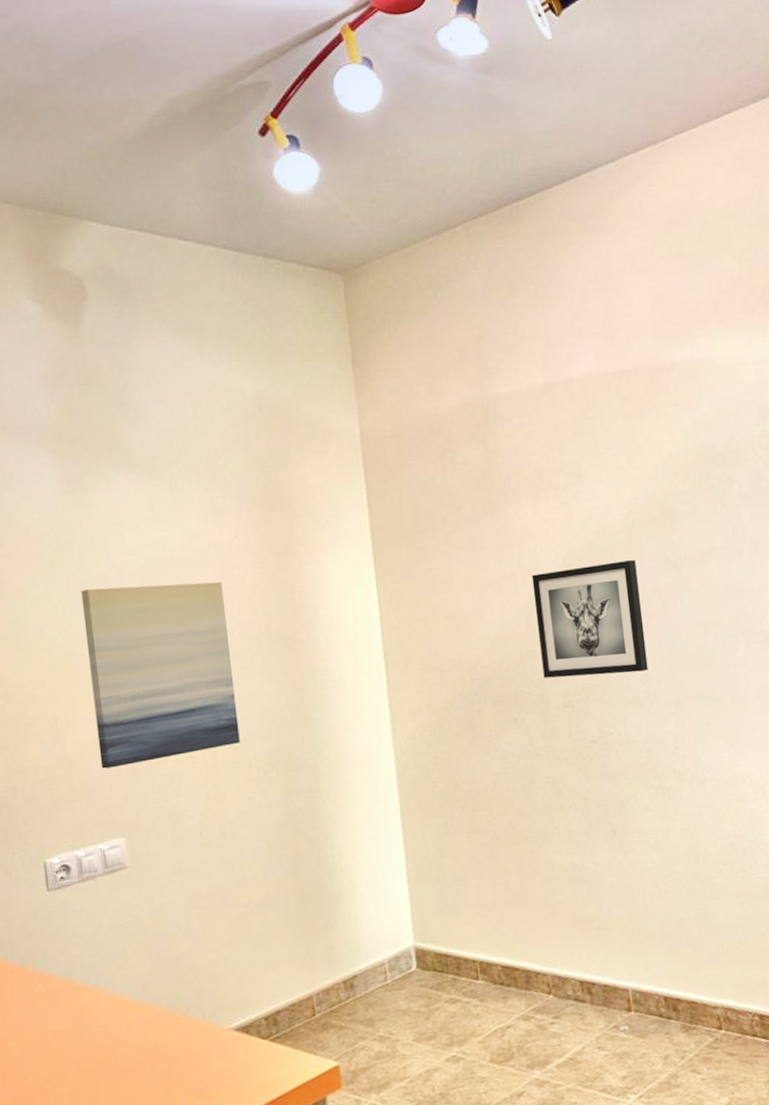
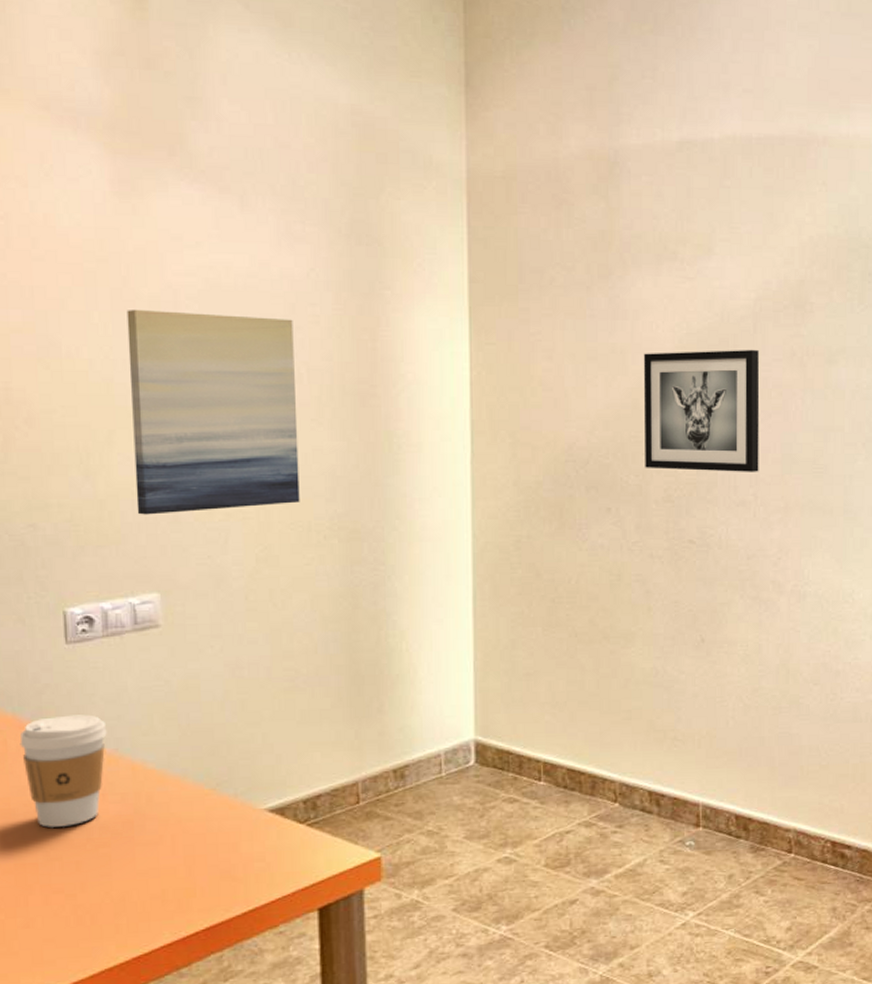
coffee cup: none [13,954,88,1063] -> present [19,714,107,829]

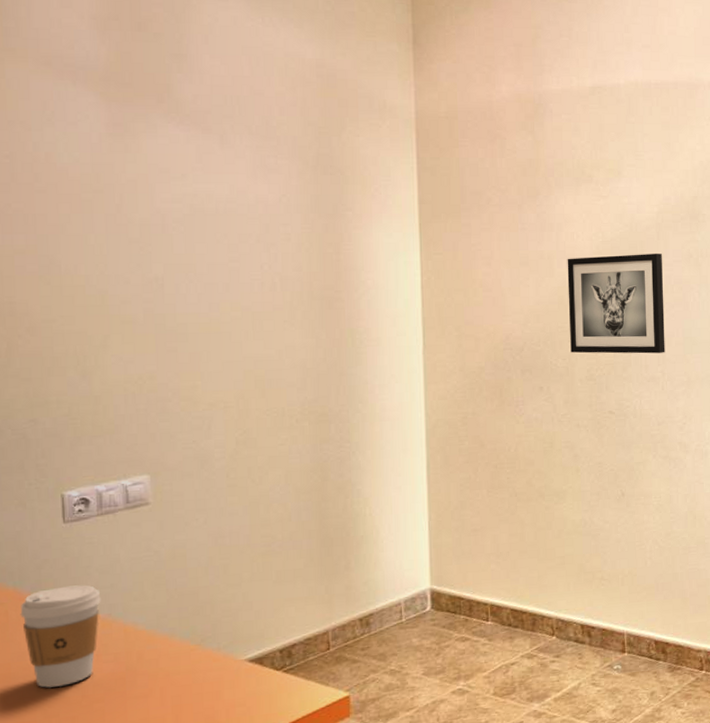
wall art: present [126,309,300,515] -> none [120,231,275,408]

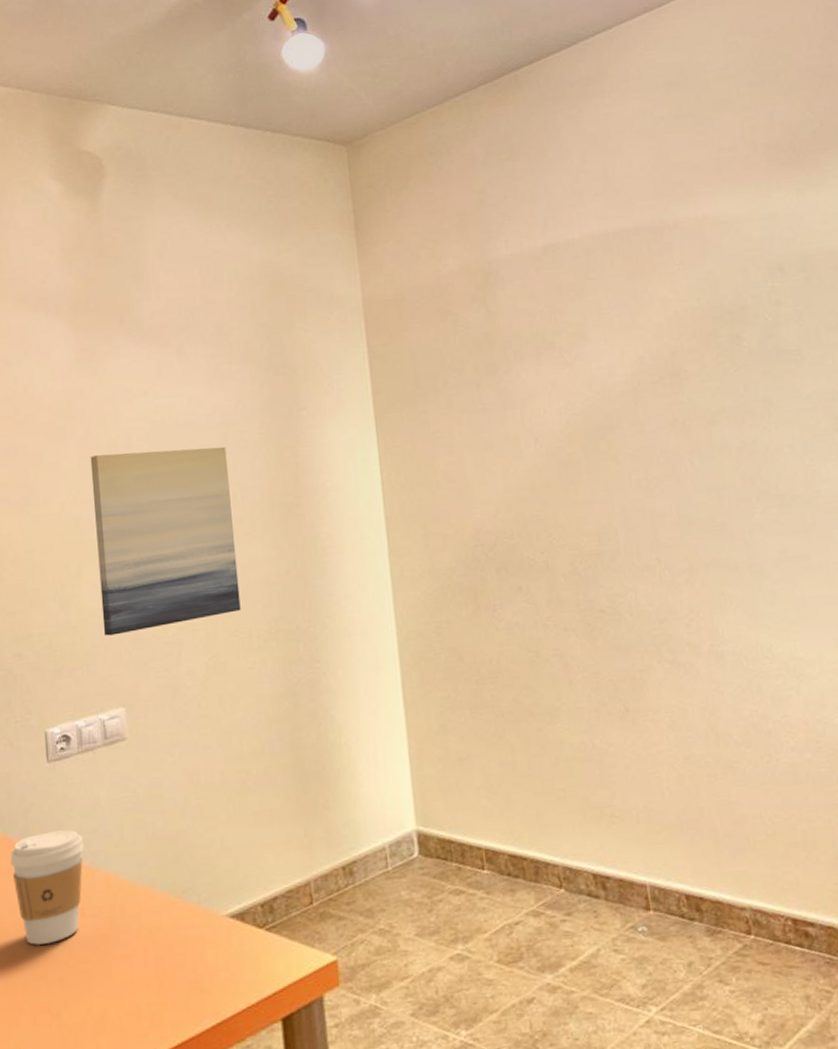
wall art: none [120,231,275,408] -> present [90,446,241,636]
wall art: present [567,253,665,354] -> none [535,420,659,545]

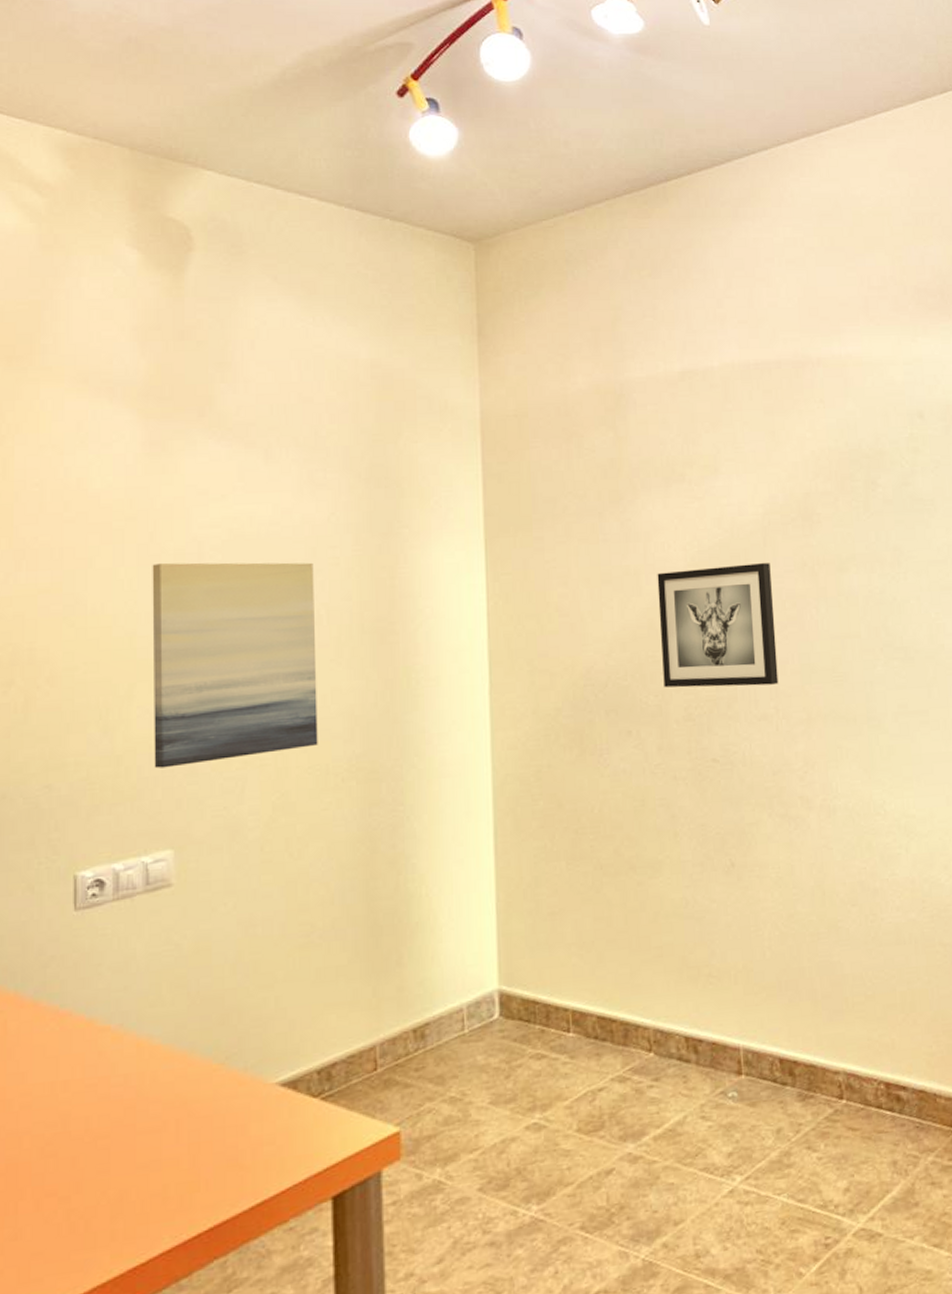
coffee cup: present [10,830,84,946] -> none [20,987,112,1120]
wall art: none [535,420,659,545] -> present [657,562,779,688]

